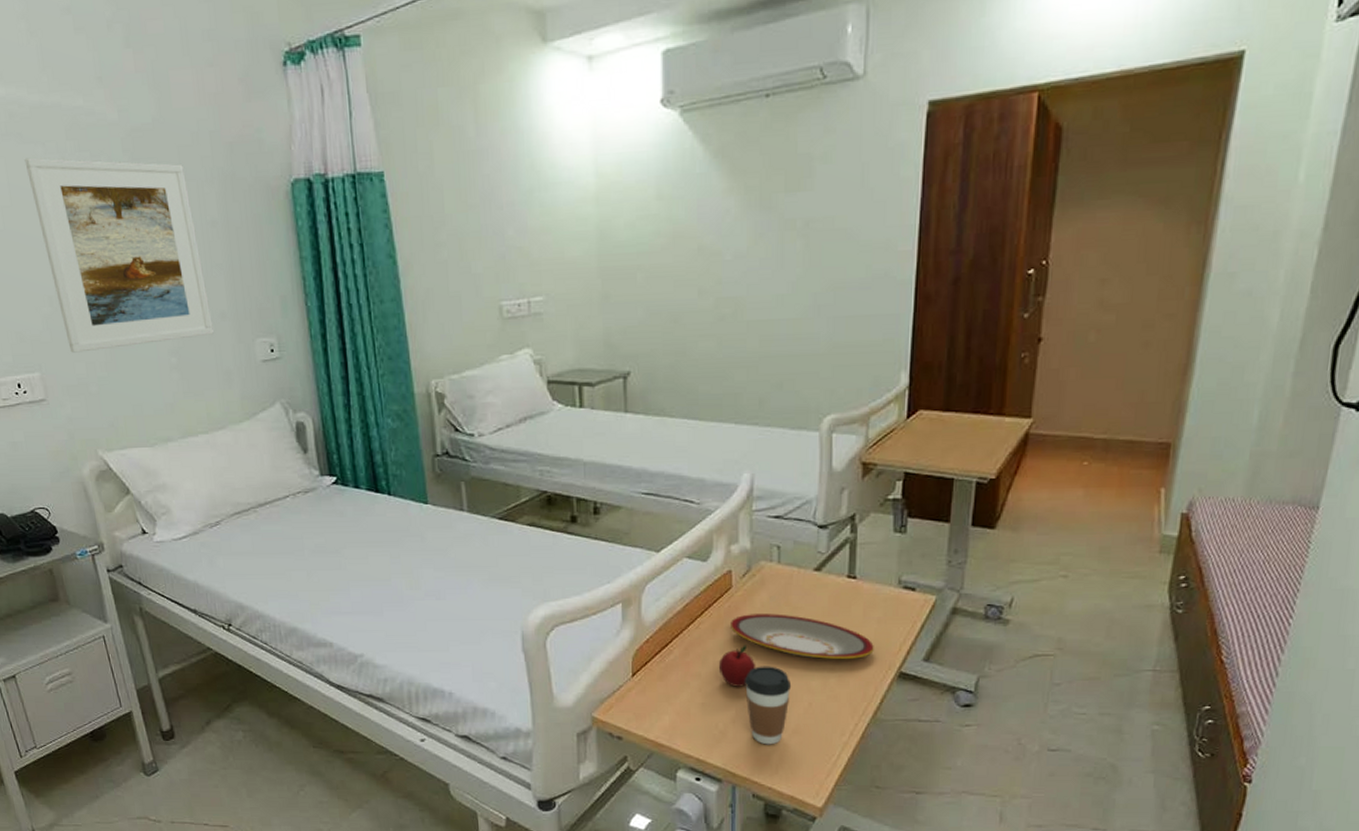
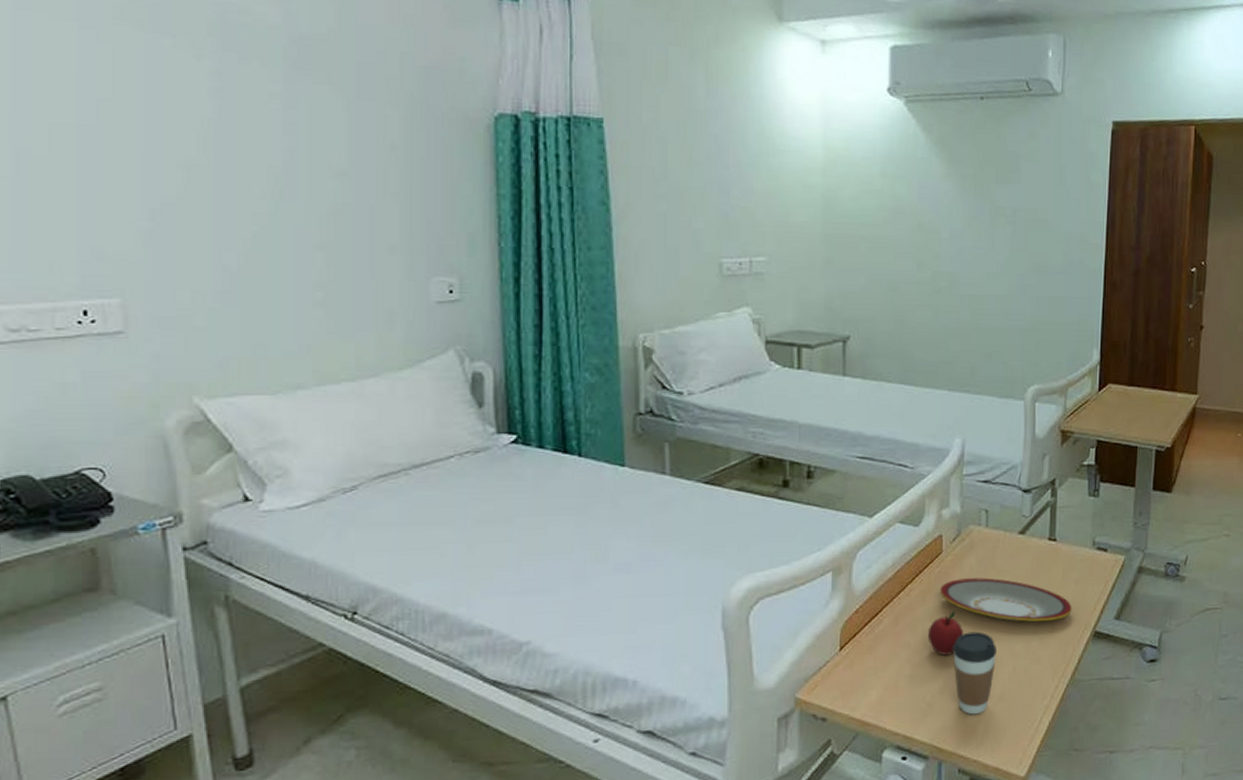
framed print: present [24,157,215,353] -> none [142,48,379,278]

